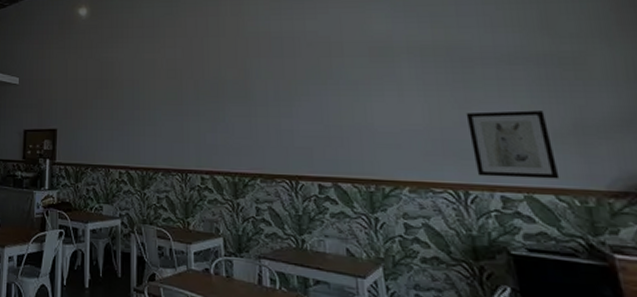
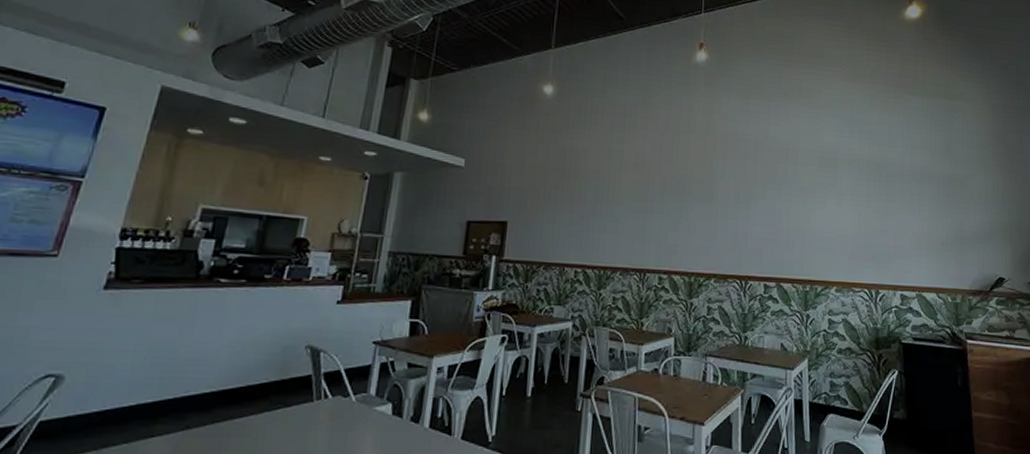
wall art: present [466,110,560,179] -> none [884,222,941,280]

